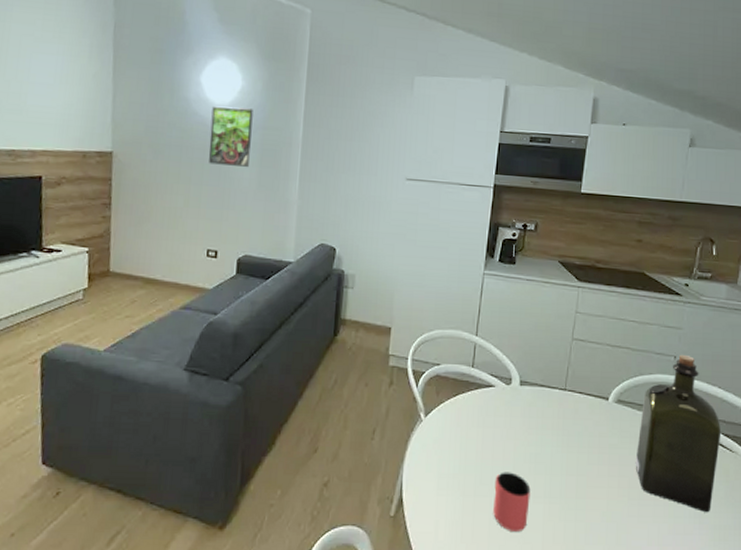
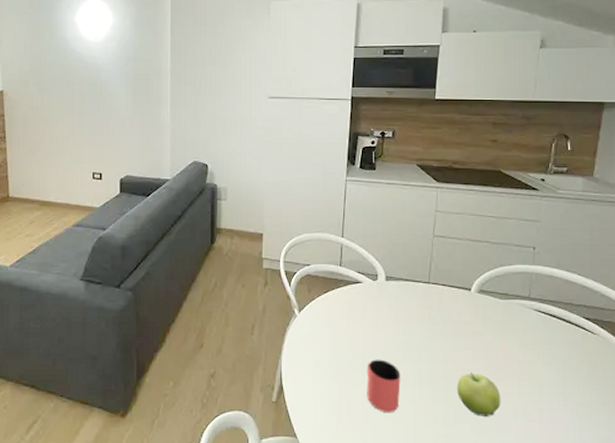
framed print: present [209,106,253,168] -> none [87,43,125,97]
fruit: none [589,488,635,540] -> present [457,371,501,418]
liquor: present [635,354,722,513] -> none [499,245,583,391]

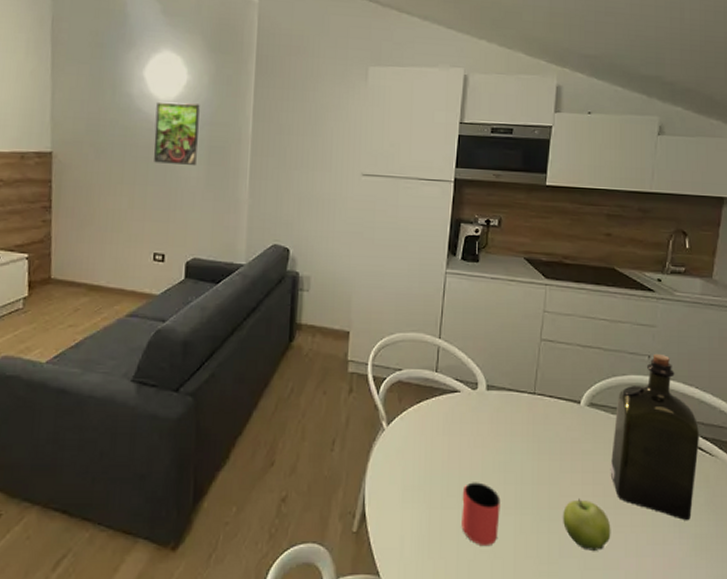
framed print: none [87,43,125,97] -> present [154,101,200,166]
liquor: none [499,245,583,391] -> present [610,353,700,521]

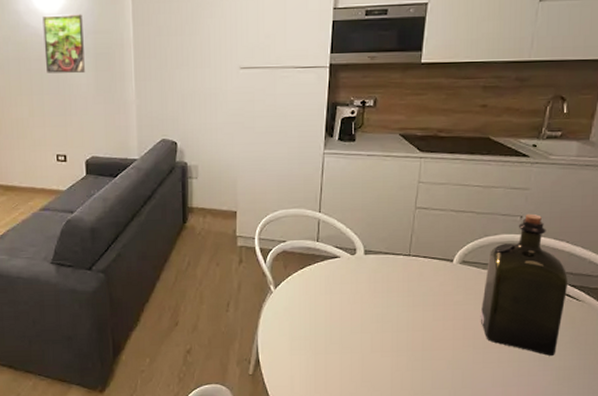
cup: present [461,482,500,547] -> none [344,331,378,382]
fruit: present [563,497,611,552] -> none [435,340,480,384]

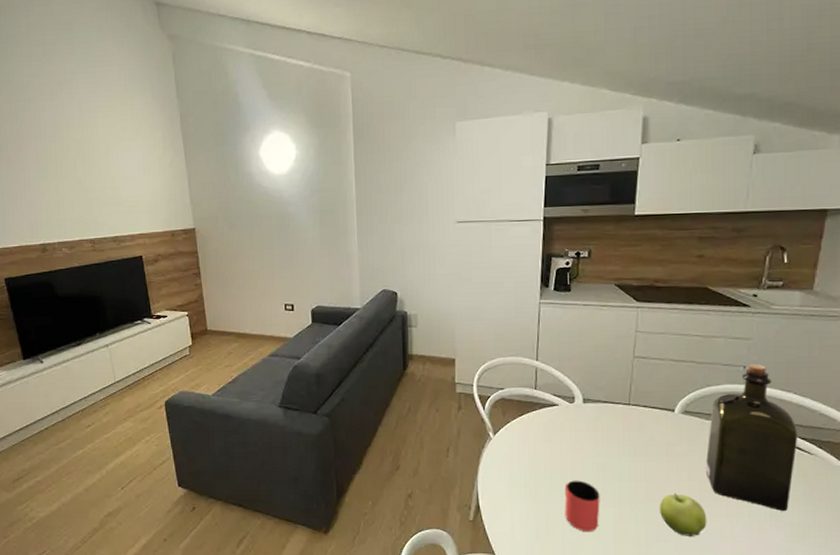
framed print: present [43,14,85,74] -> none [273,175,311,229]
cup: none [344,331,378,382] -> present [564,480,600,533]
fruit: none [435,340,480,384] -> present [660,492,707,538]

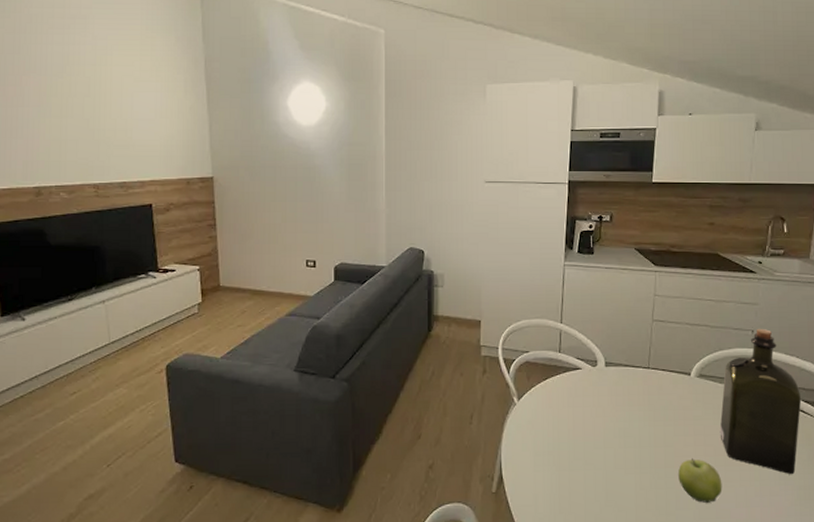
cup: present [564,480,600,533] -> none [587,447,622,502]

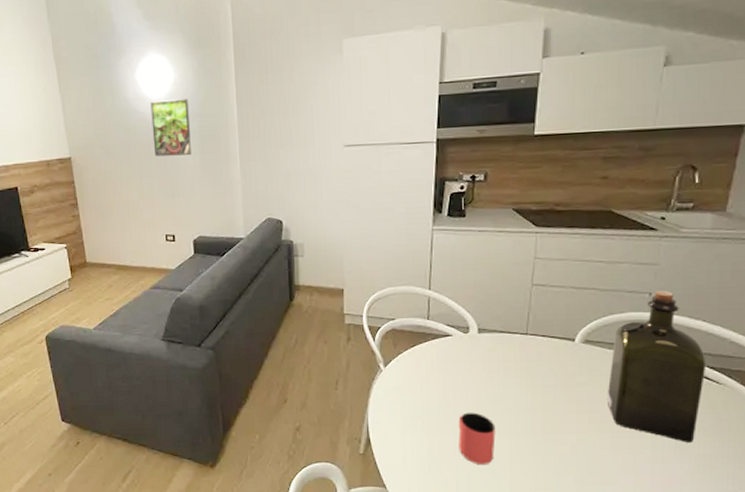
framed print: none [300,127,338,183] -> present [150,99,191,157]
cup: none [587,447,622,502] -> present [458,412,496,465]
fruit: present [678,457,722,504] -> none [558,424,608,470]

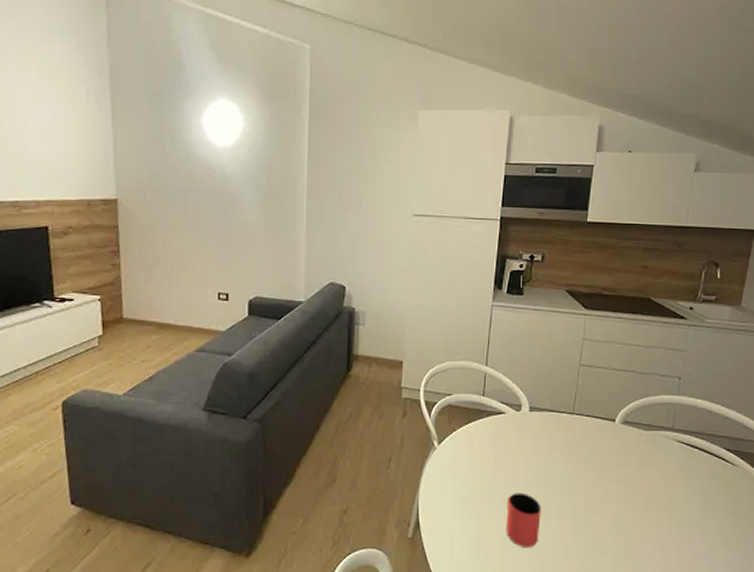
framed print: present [150,99,191,157] -> none [214,148,257,210]
liquor: present [607,290,707,443] -> none [641,375,724,523]

